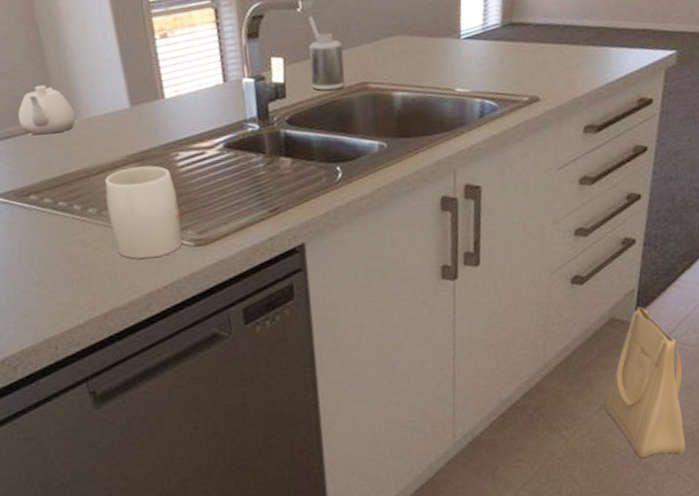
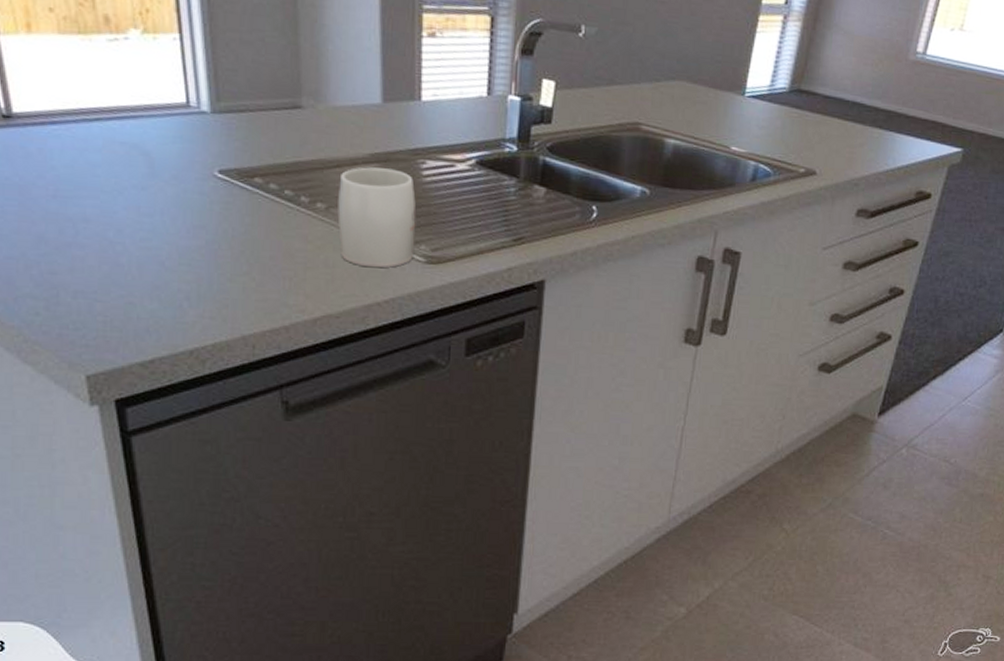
teapot: present [18,85,77,135] -> none [256,61,322,117]
soap dispenser: present [307,16,345,91] -> none [581,43,620,125]
shopping bag: present [604,306,686,458] -> none [832,406,920,568]

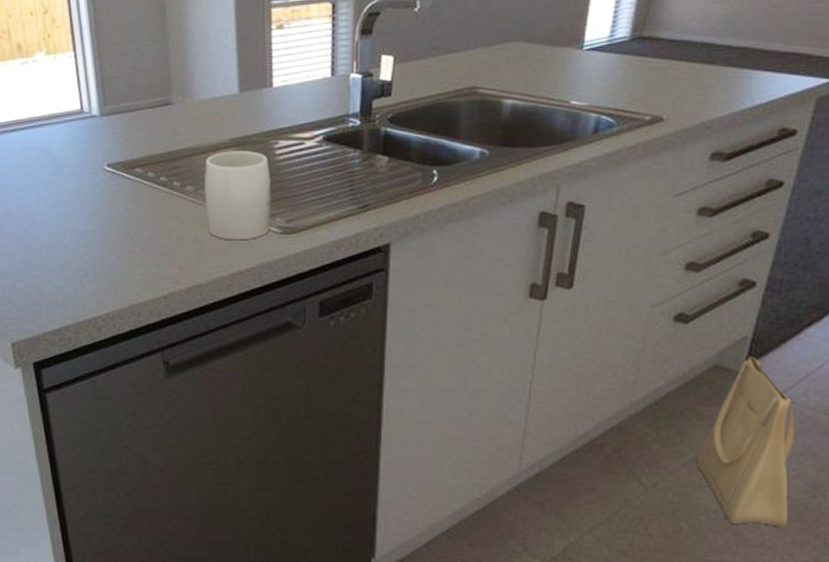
shopping bag: none [832,406,920,568] -> present [696,356,796,528]

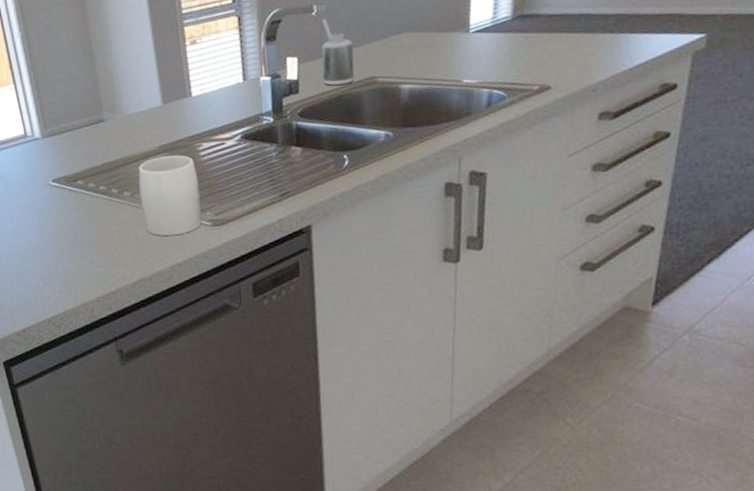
soap dispenser: none [419,16,455,93] -> present [321,18,355,86]
shopping bag: present [696,356,796,528] -> none [615,296,710,453]

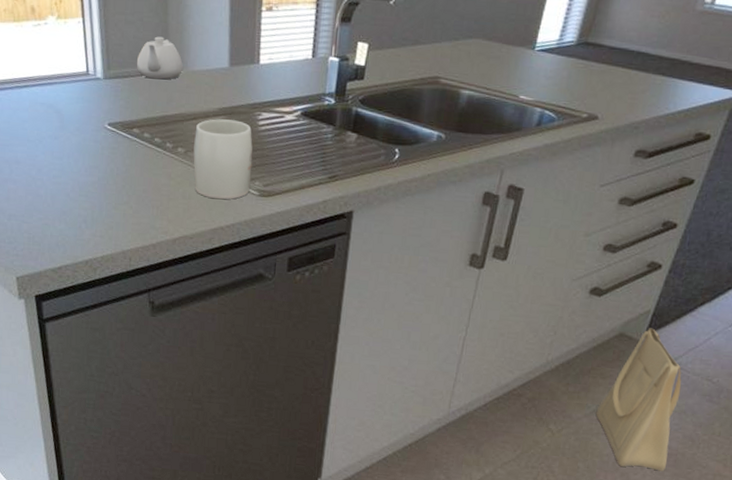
teapot: none [71,88,118,130] -> present [136,36,184,80]
soap dispenser: present [321,18,355,86] -> none [389,9,423,80]
shopping bag: none [615,296,710,453] -> present [596,328,682,472]

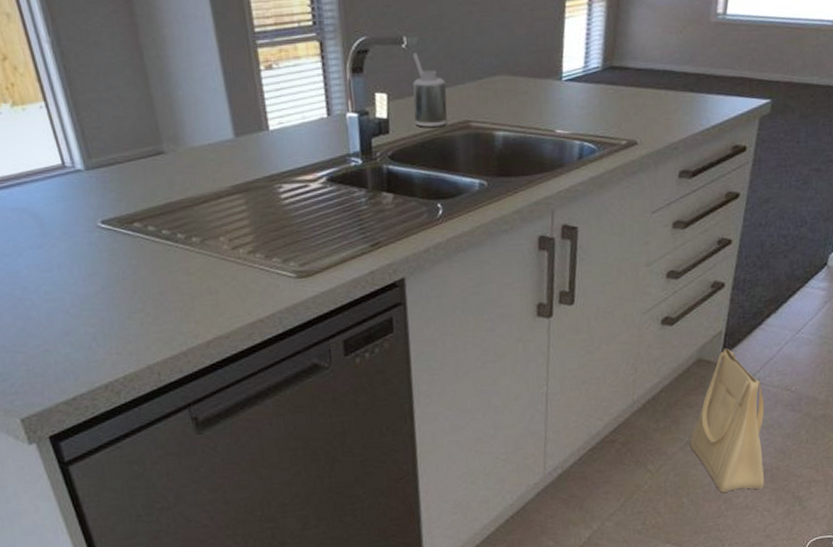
teapot: present [136,36,184,80] -> none [122,112,181,163]
mug: present [193,119,253,200] -> none [208,197,286,290]
soap dispenser: none [389,9,423,80] -> present [412,52,448,128]

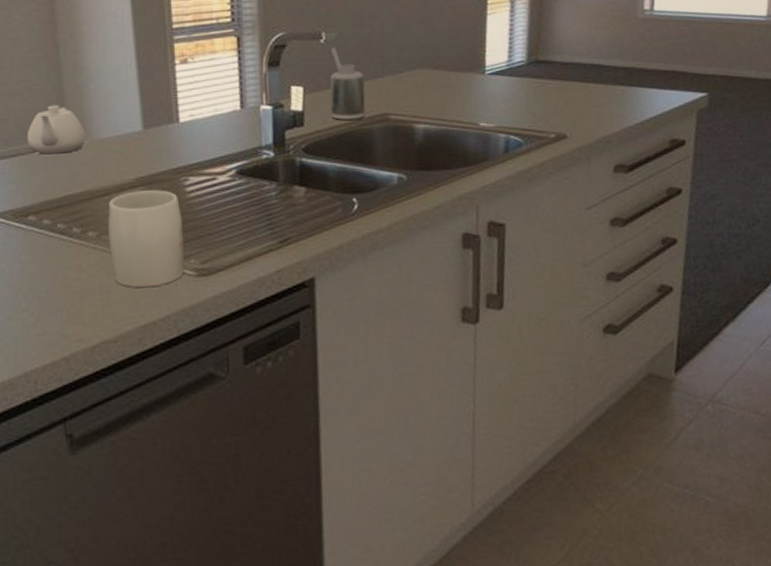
teapot: none [122,112,181,163] -> present [26,105,87,155]
mug: none [208,197,286,290] -> present [108,190,185,288]
shopping bag: present [689,348,765,493] -> none [644,362,740,541]

